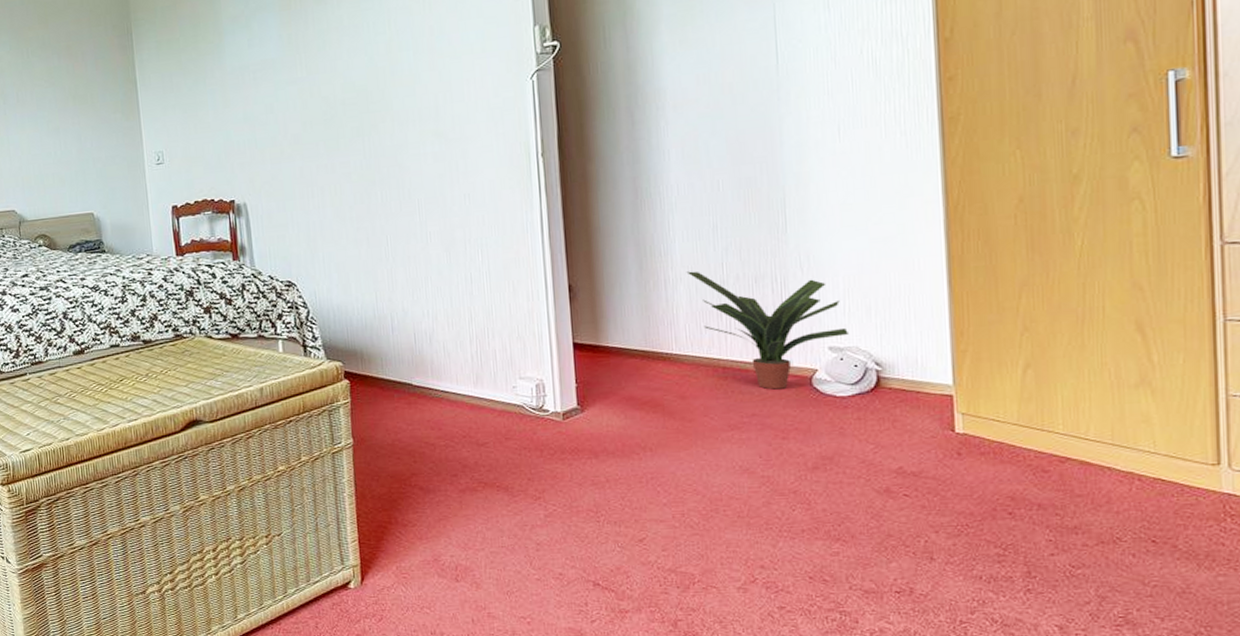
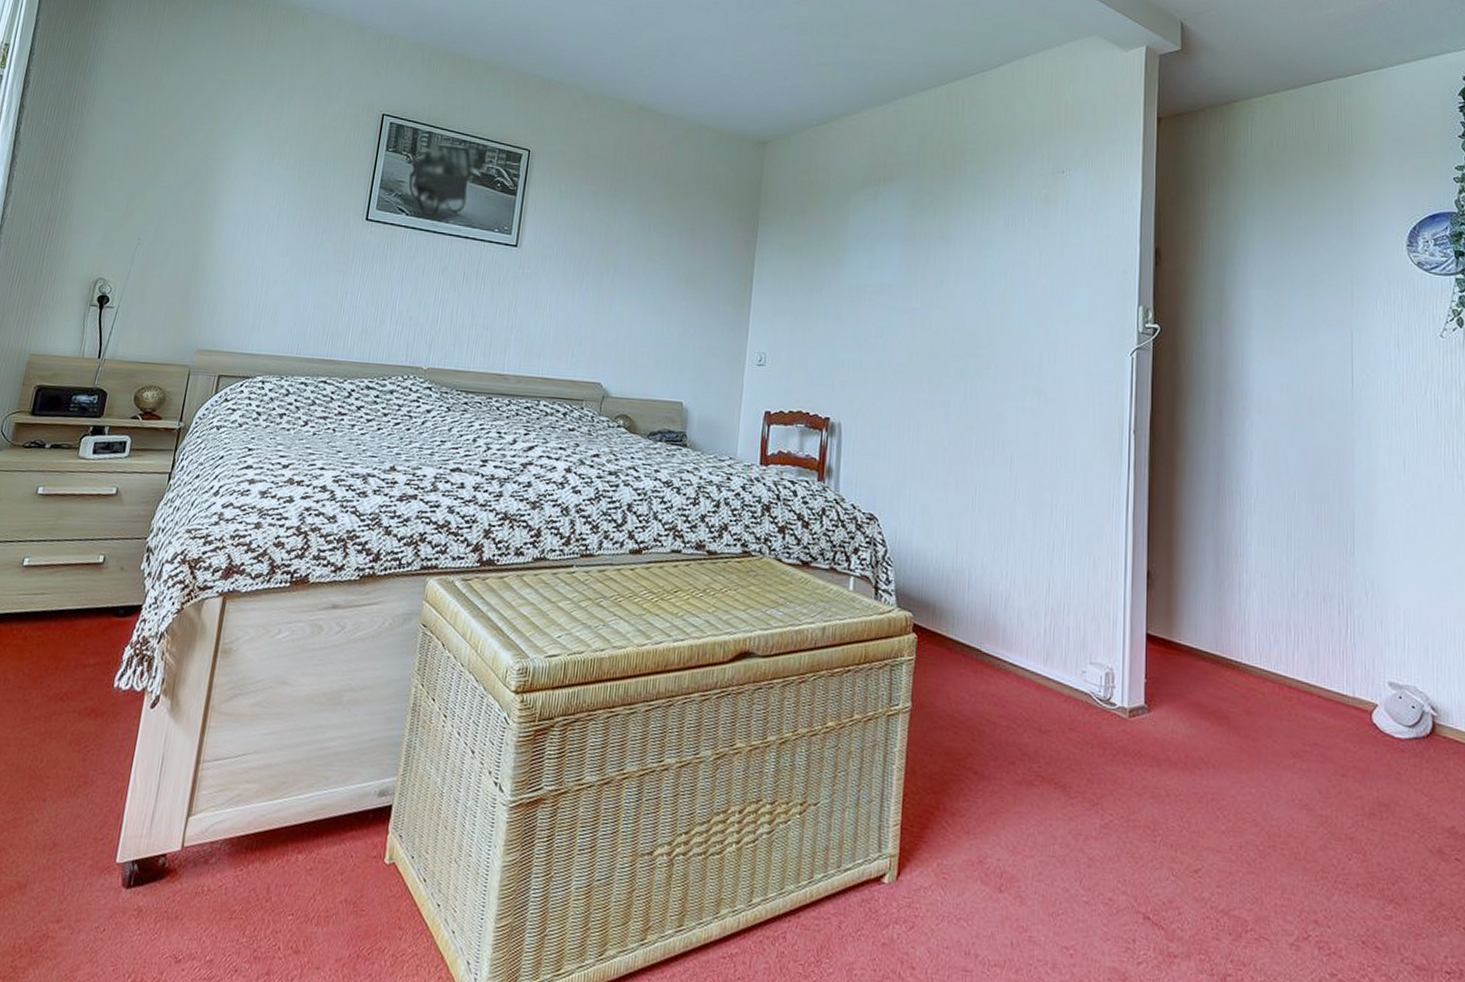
potted plant: present [686,271,848,390] -> none [1260,577,1407,721]

